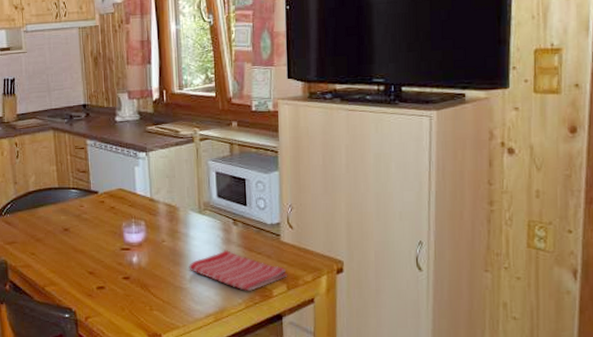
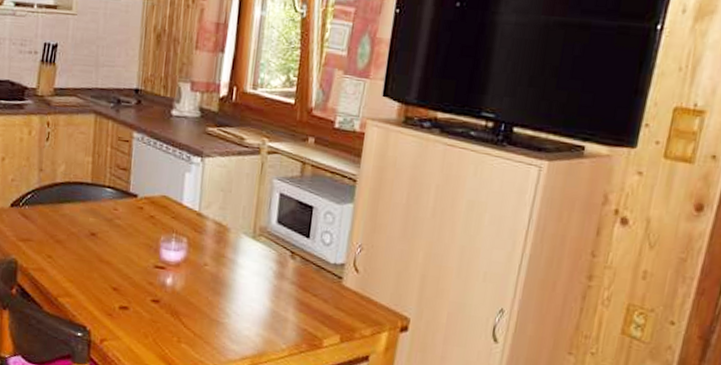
dish towel: present [189,250,288,292] -> none [230,286,344,338]

